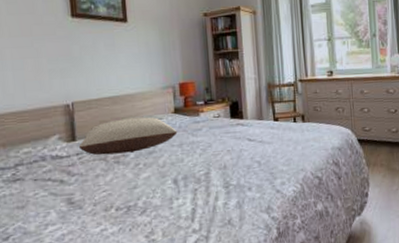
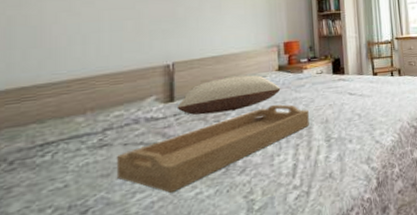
serving tray: none [28,147,207,227] -> present [116,104,309,193]

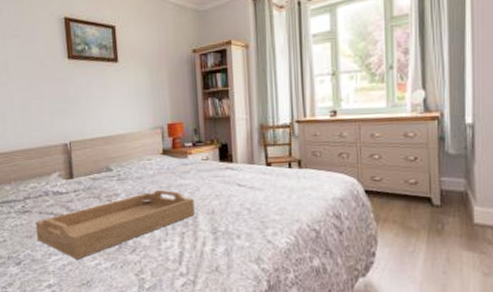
pillow: present [176,75,281,115] -> none [75,157,166,193]

